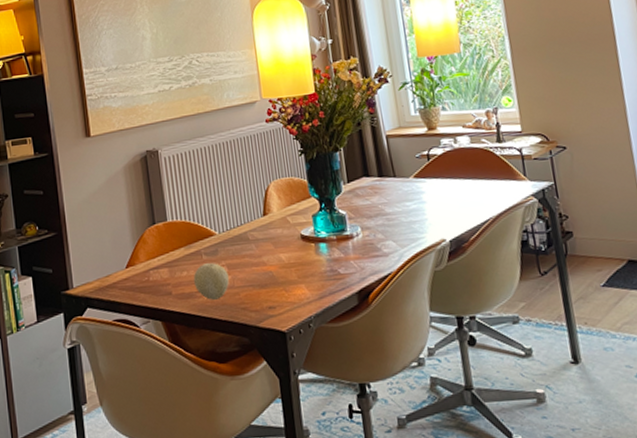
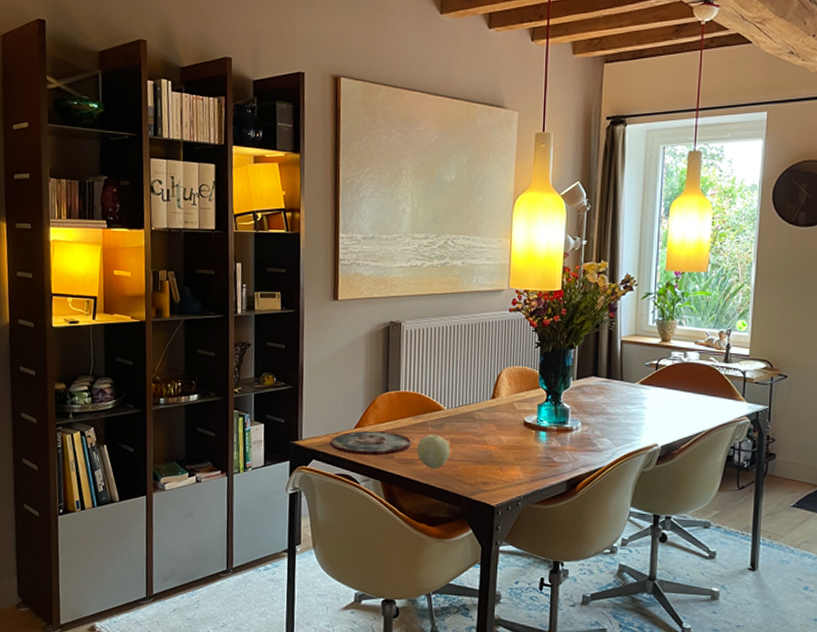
plate: none [102,266,188,297] -> present [330,430,411,456]

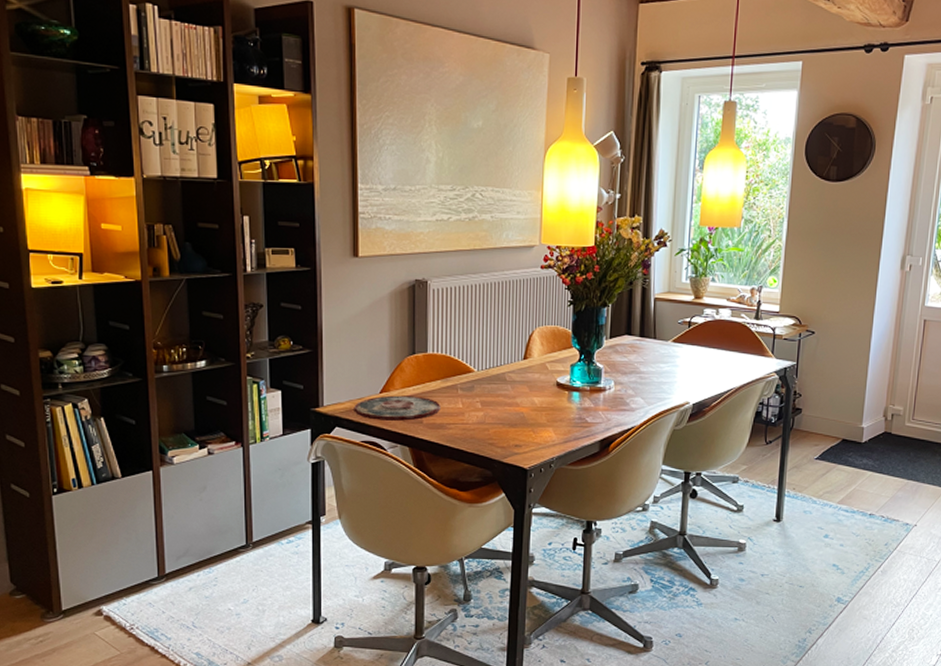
fruit: present [416,434,450,469] -> none [446,397,481,433]

